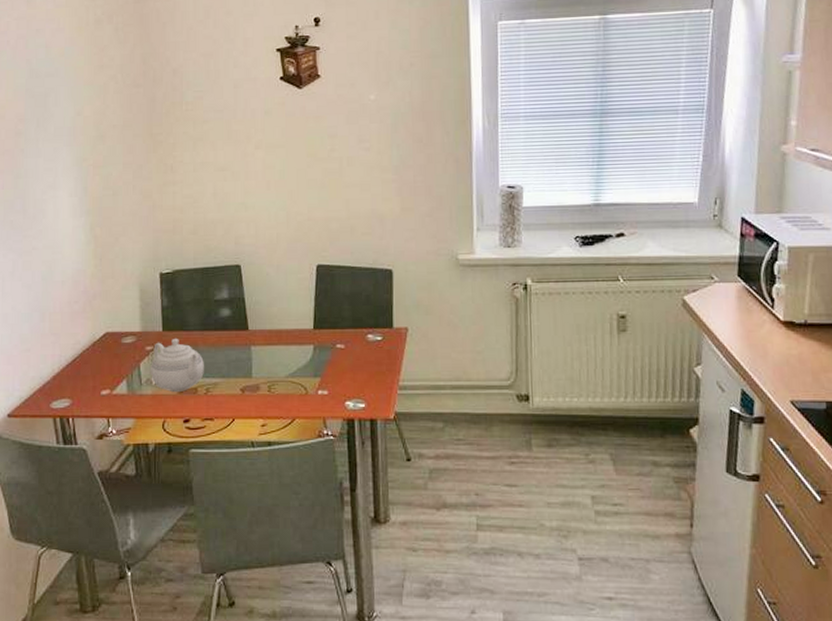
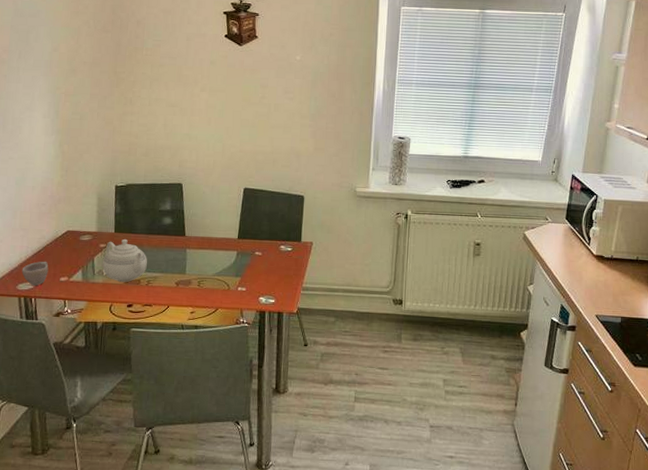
cup: none [55,371,87,402] -> present [21,261,49,286]

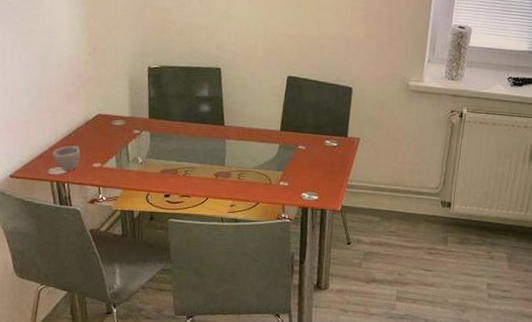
teapot: present [102,238,147,282] -> none [137,125,184,171]

